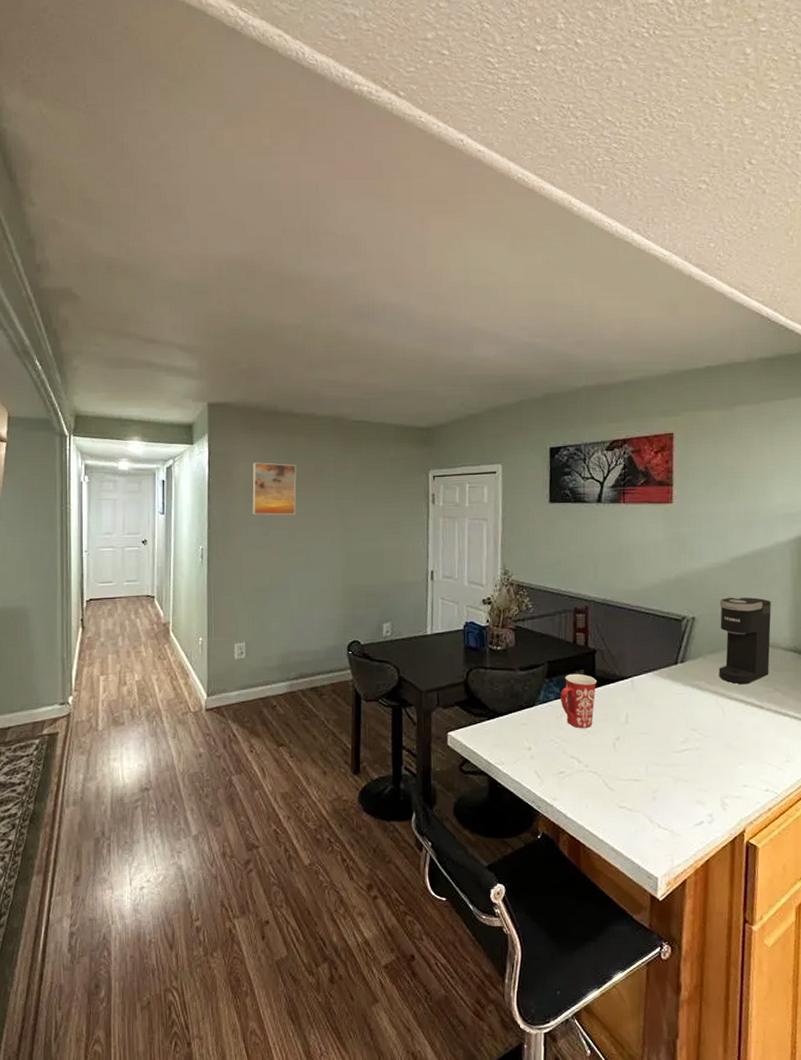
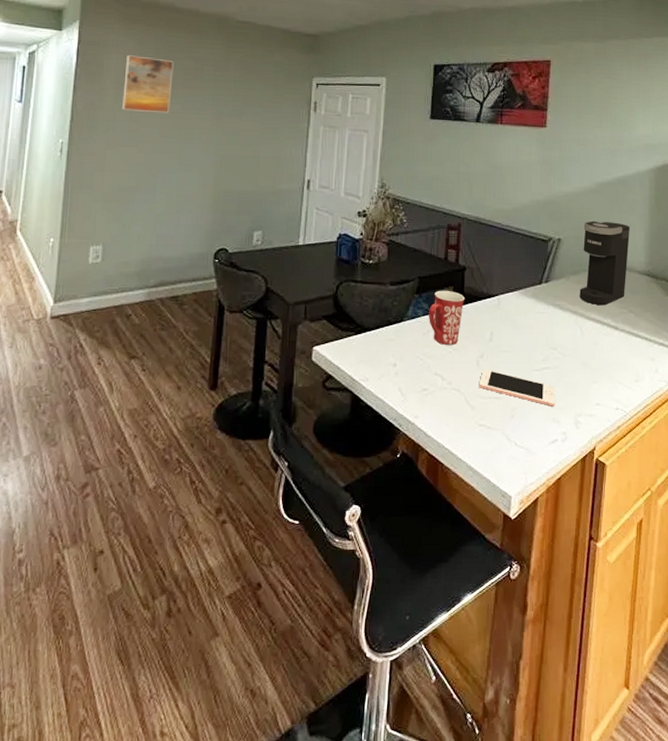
cell phone: none [616,751,699,788] -> present [478,369,556,407]

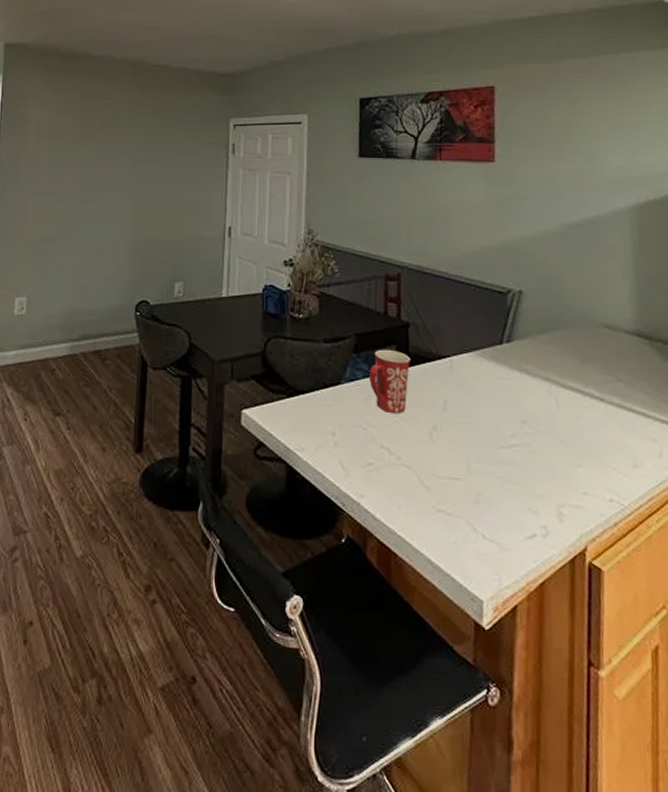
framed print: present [122,55,174,114] -> none [43,105,91,162]
cell phone: present [478,369,556,407] -> none [433,443,531,493]
coffee maker: present [579,221,630,306] -> none [549,269,610,372]

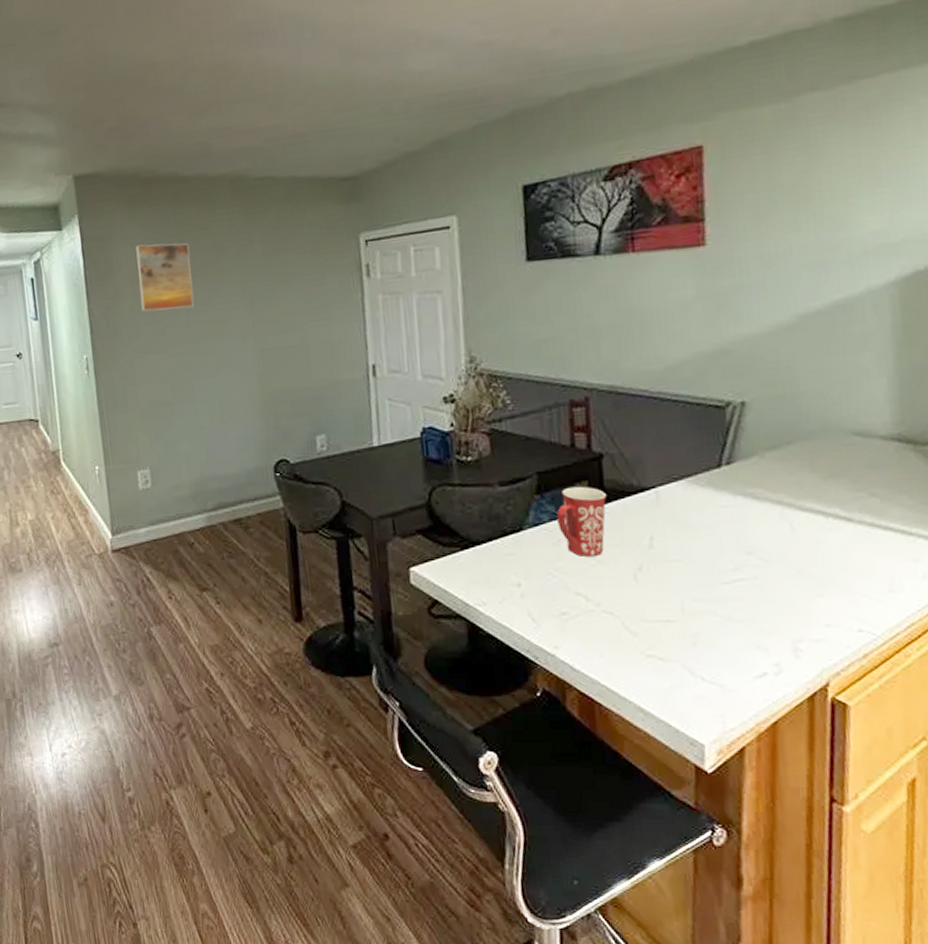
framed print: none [43,105,91,162] -> present [135,243,195,312]

